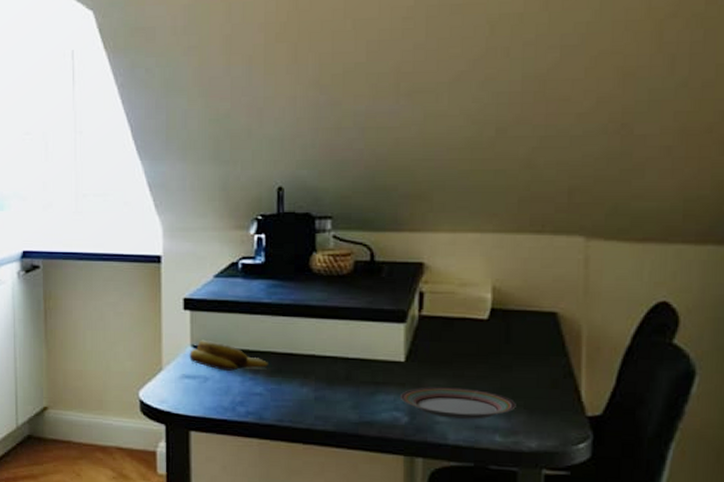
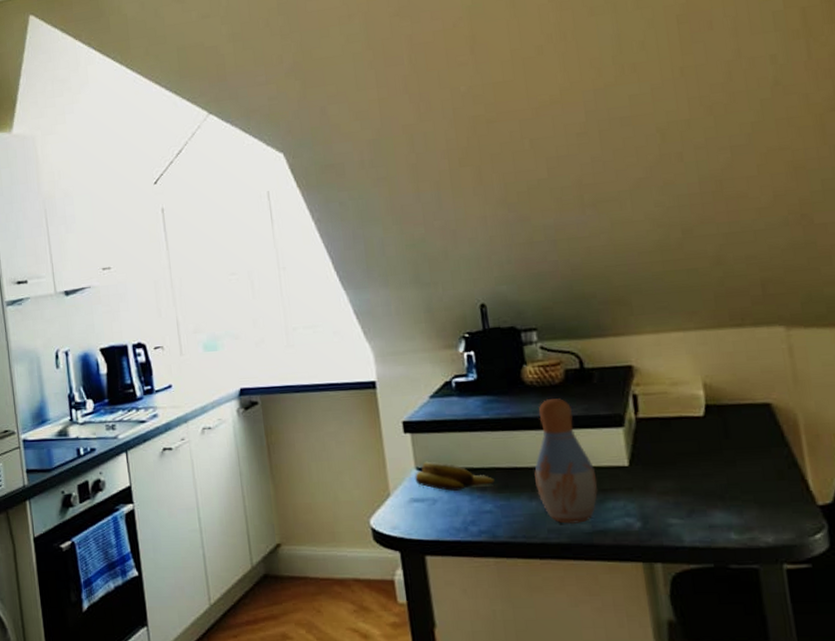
vase: none [309,289,371,414] -> present [534,398,599,525]
plate: present [401,387,516,419] -> none [630,487,746,520]

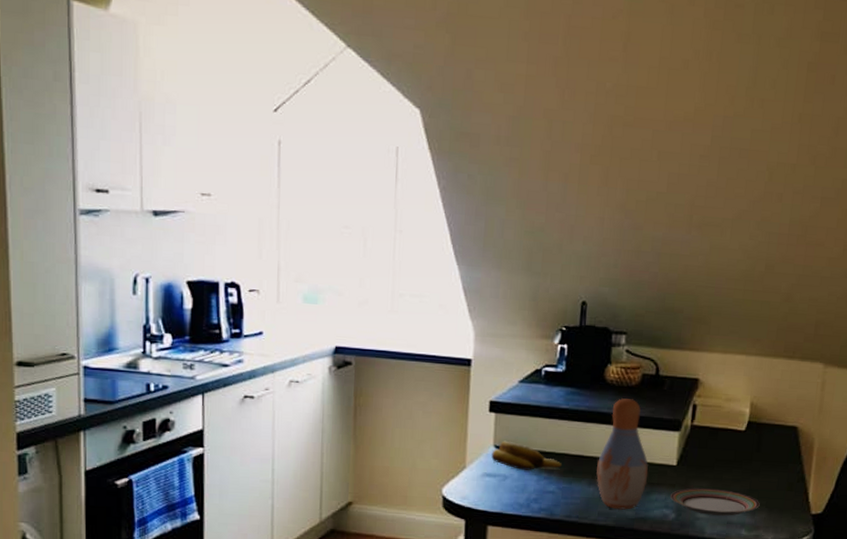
plate: none [630,487,746,520] -> present [670,488,760,516]

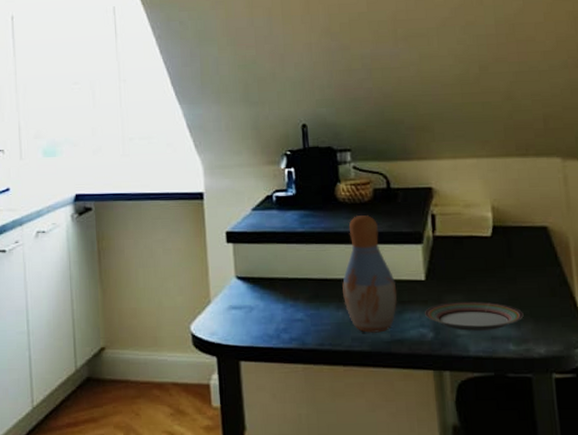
banana: present [491,440,563,470] -> none [234,270,307,299]

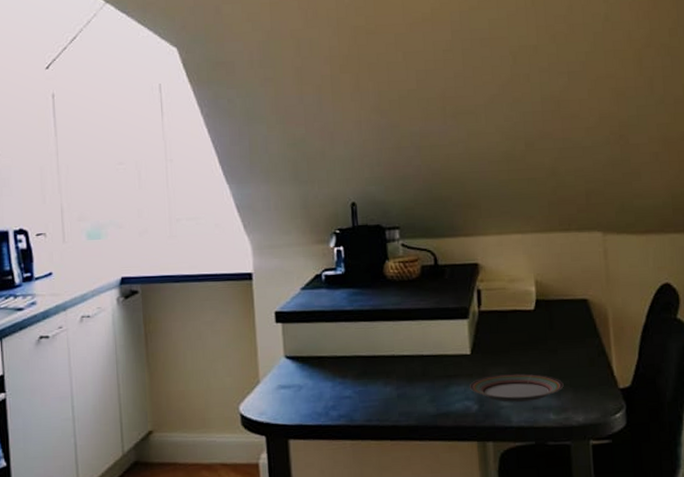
vase: present [342,215,398,334] -> none [390,292,444,408]

